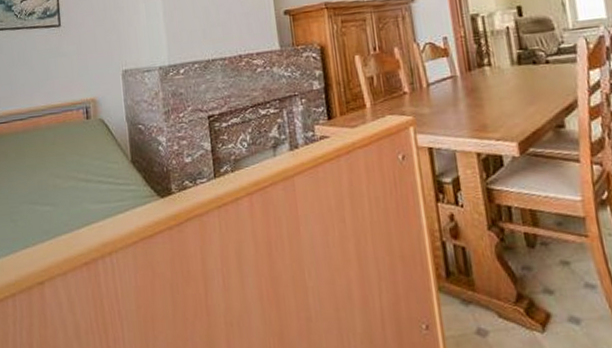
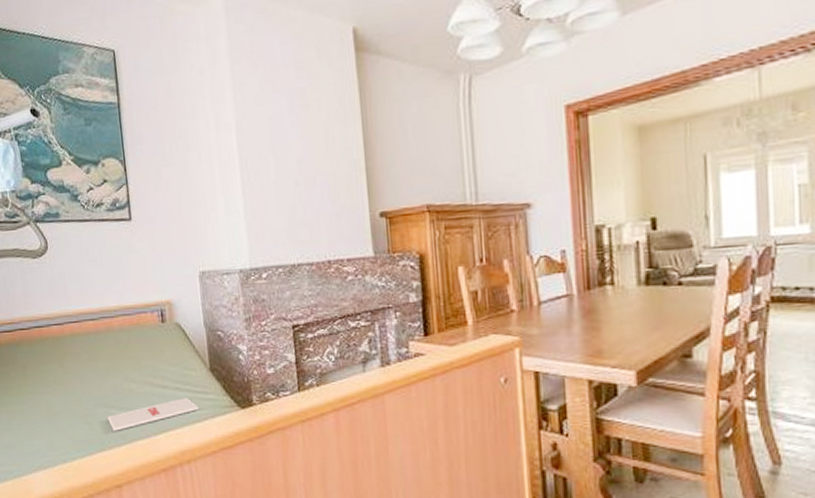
magazine: none [32,190,121,227] -> present [107,398,200,431]

